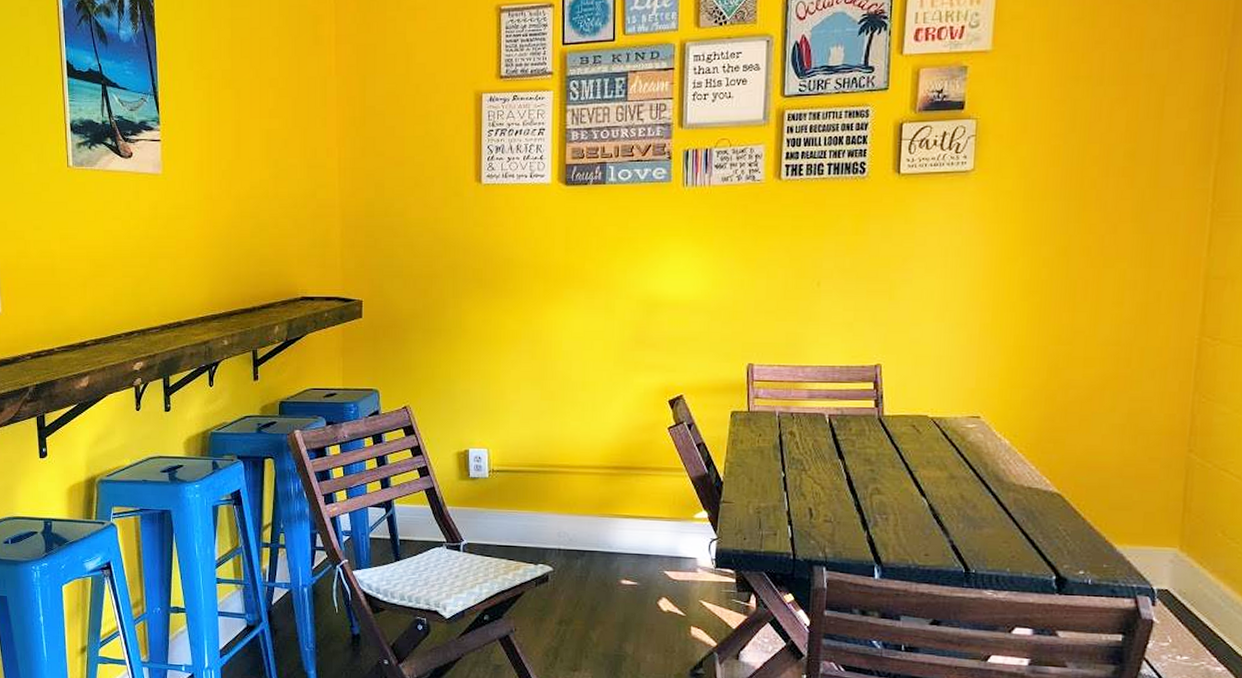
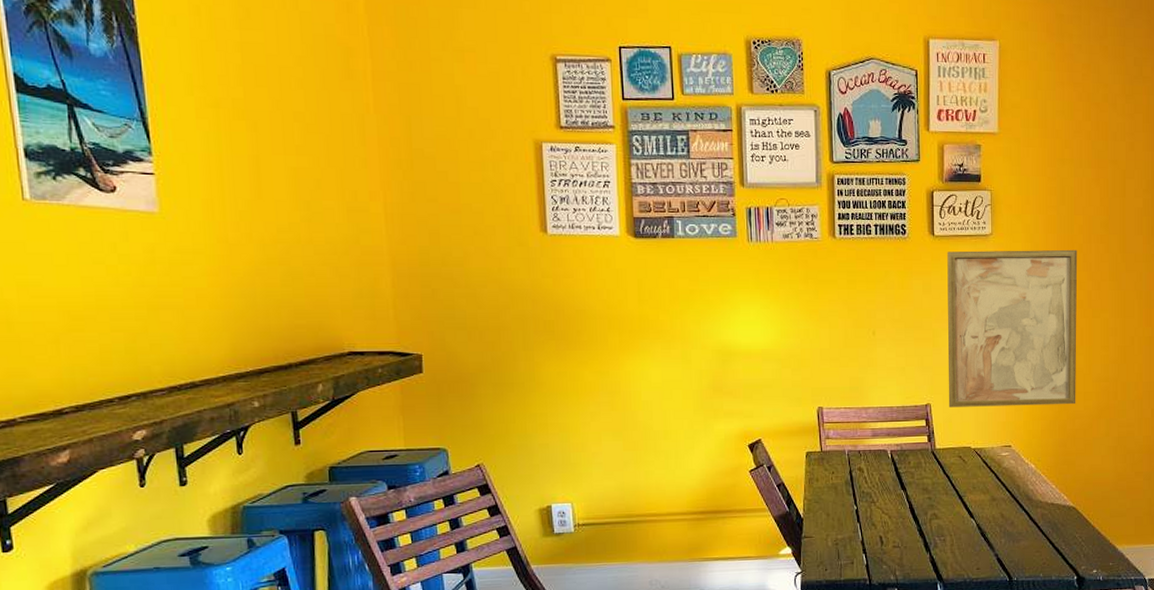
wall art: none [903,185,1089,372] -> present [947,249,1078,407]

